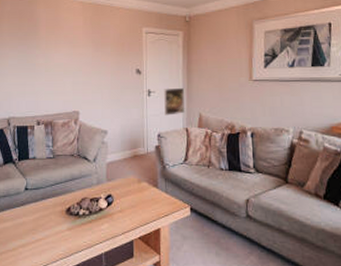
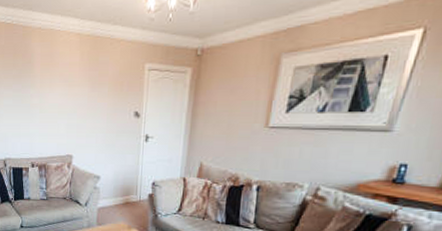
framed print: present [164,87,186,116] -> none [162,133,186,163]

